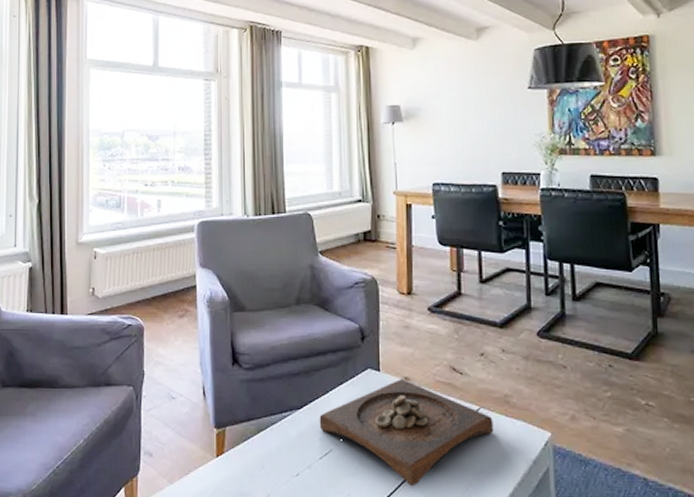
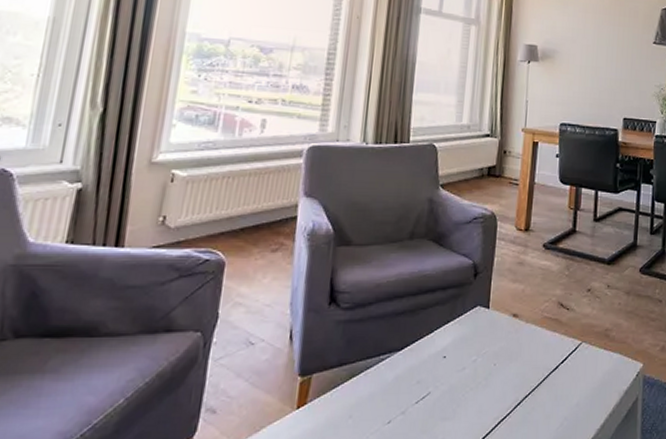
wooden tray: present [319,379,494,487] -> none [419,316,593,426]

